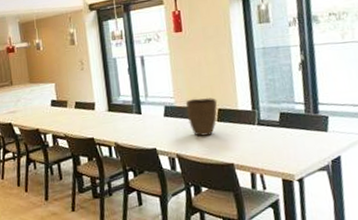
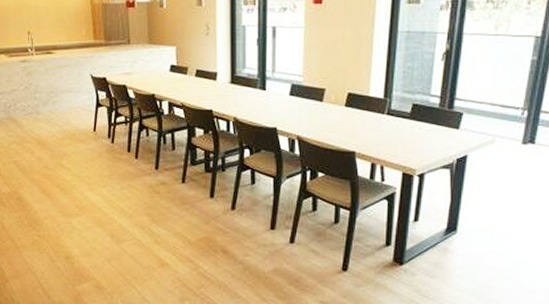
vase: present [185,97,218,136] -> none [314,79,349,120]

